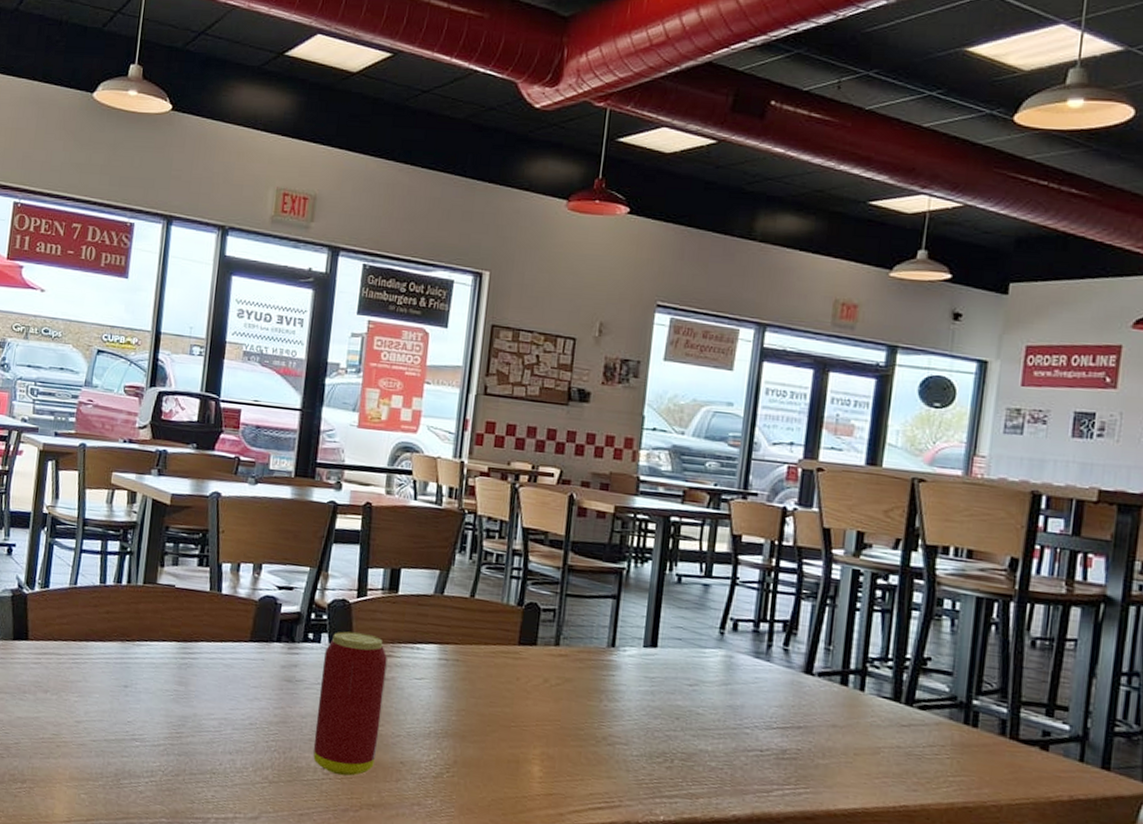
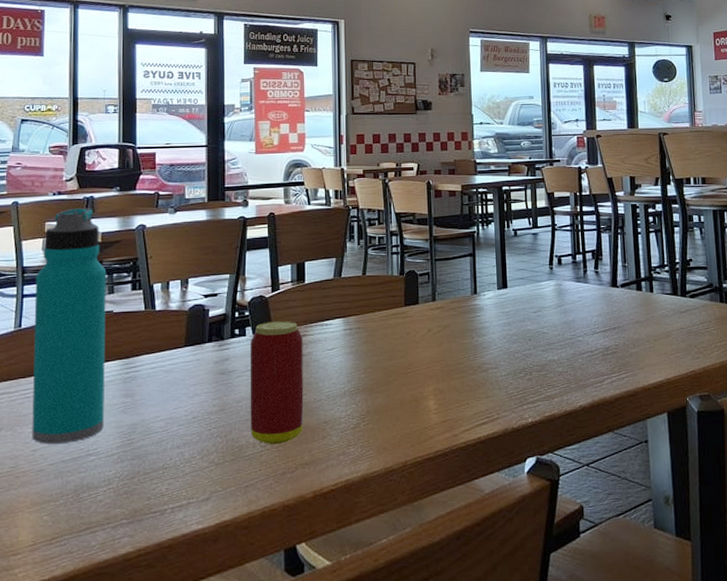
water bottle: none [76,460,173,722] -> present [32,208,107,444]

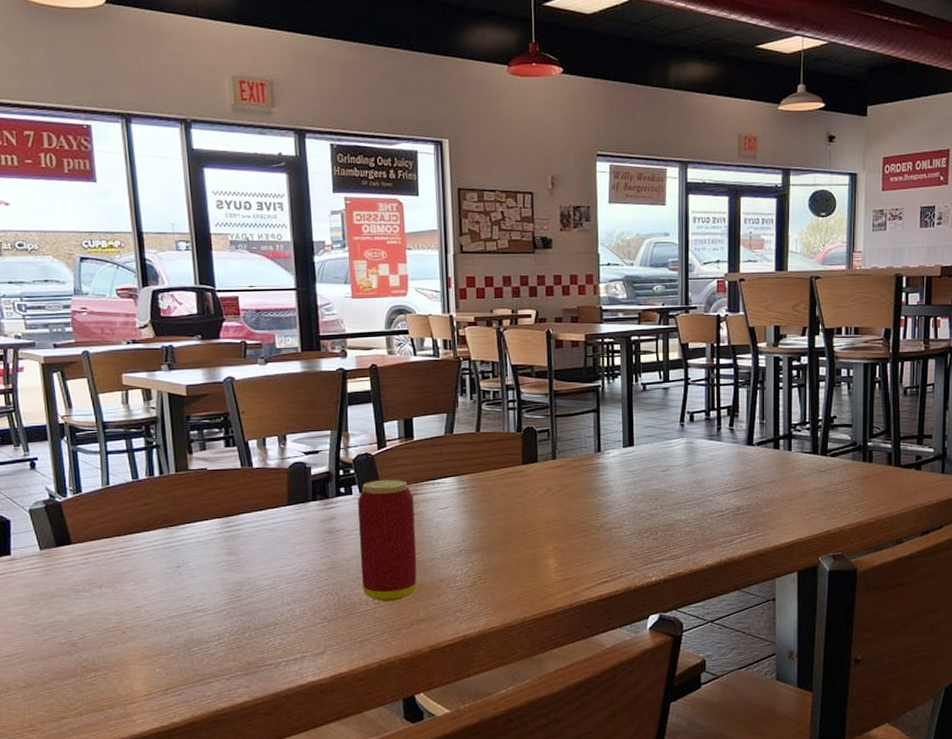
water bottle: present [32,208,107,444] -> none [118,358,209,601]

